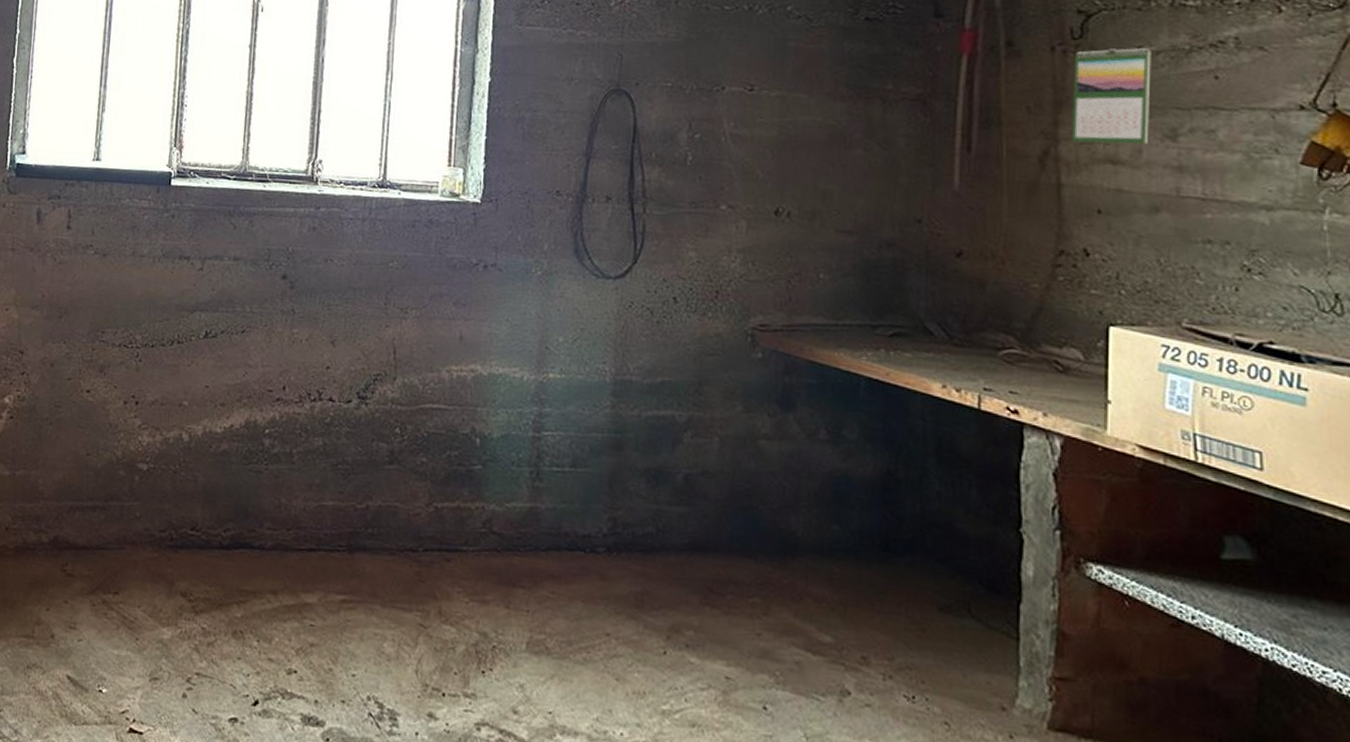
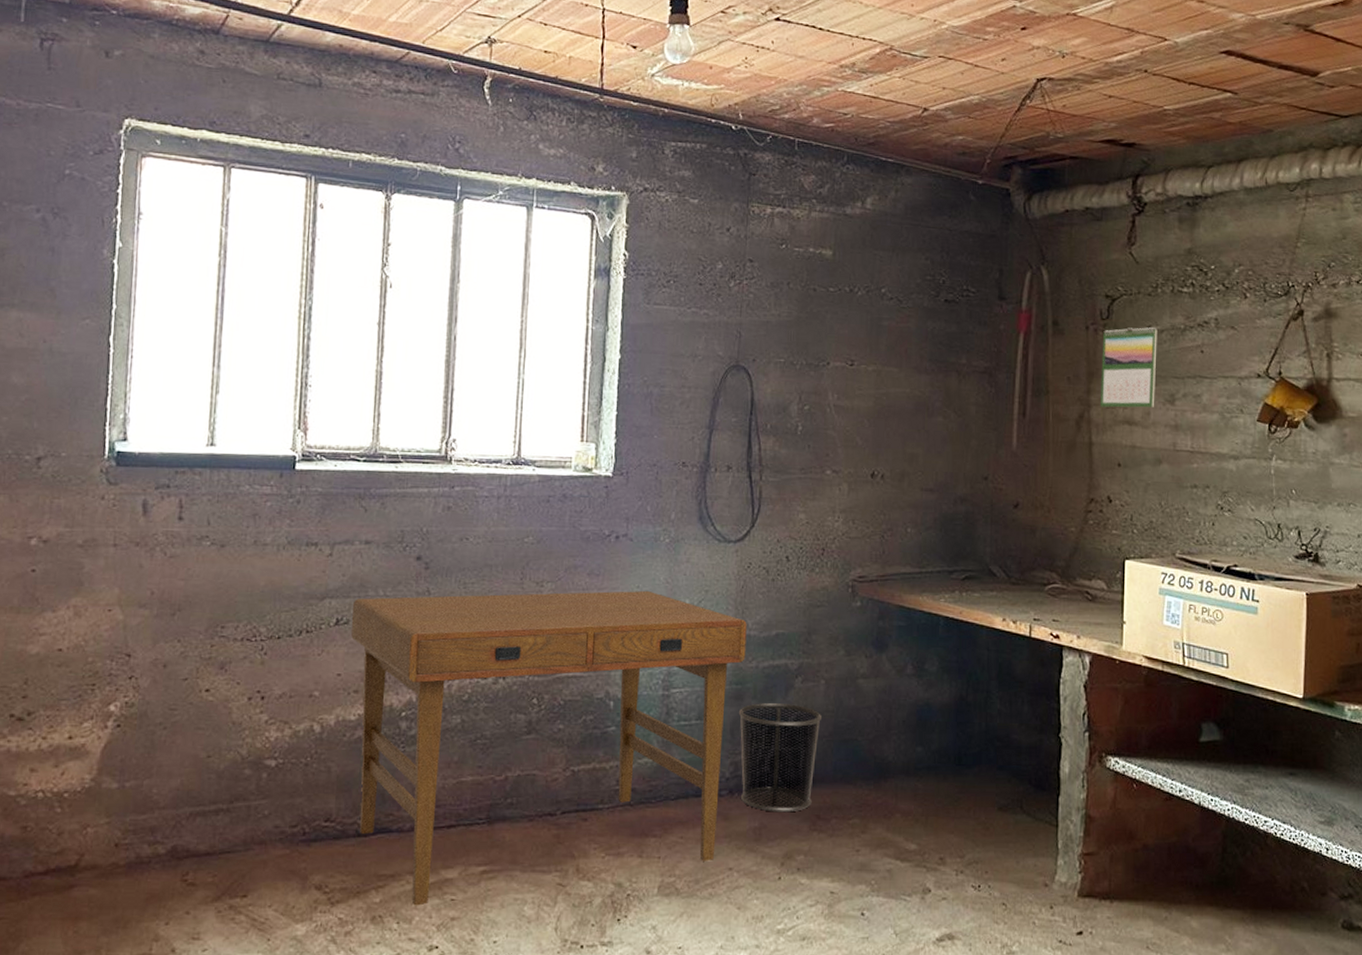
desk: none [219,313,628,627] -> present [351,590,747,906]
waste bin: none [617,455,716,581] -> present [738,703,823,813]

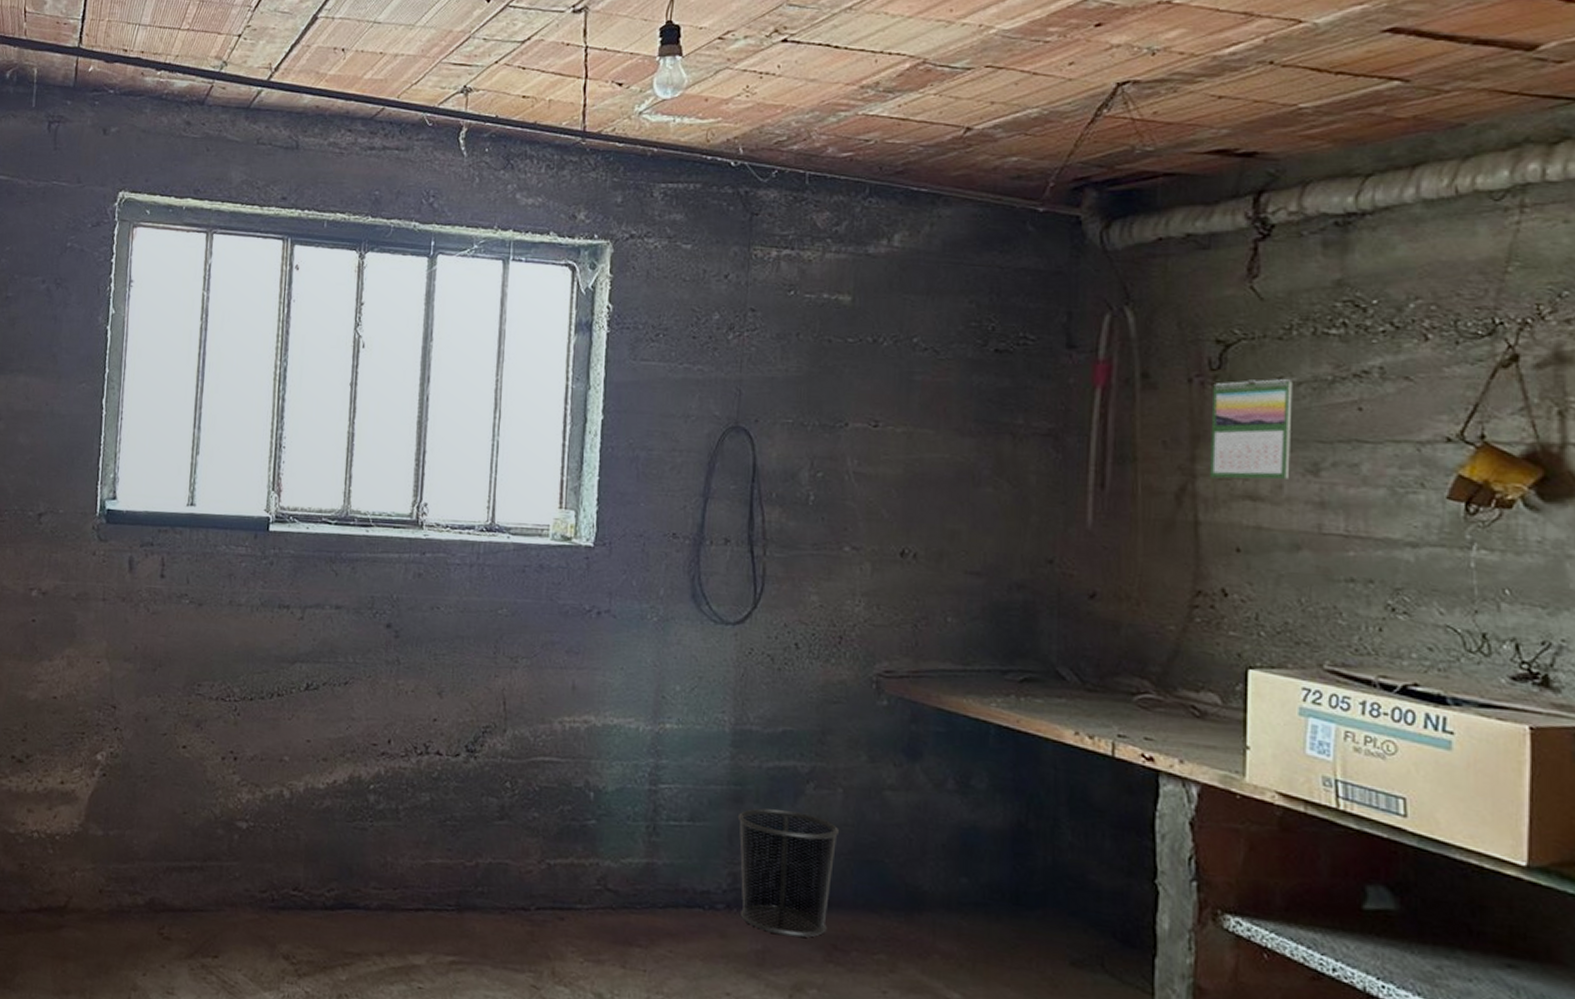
desk: present [351,590,747,906] -> none [321,664,748,990]

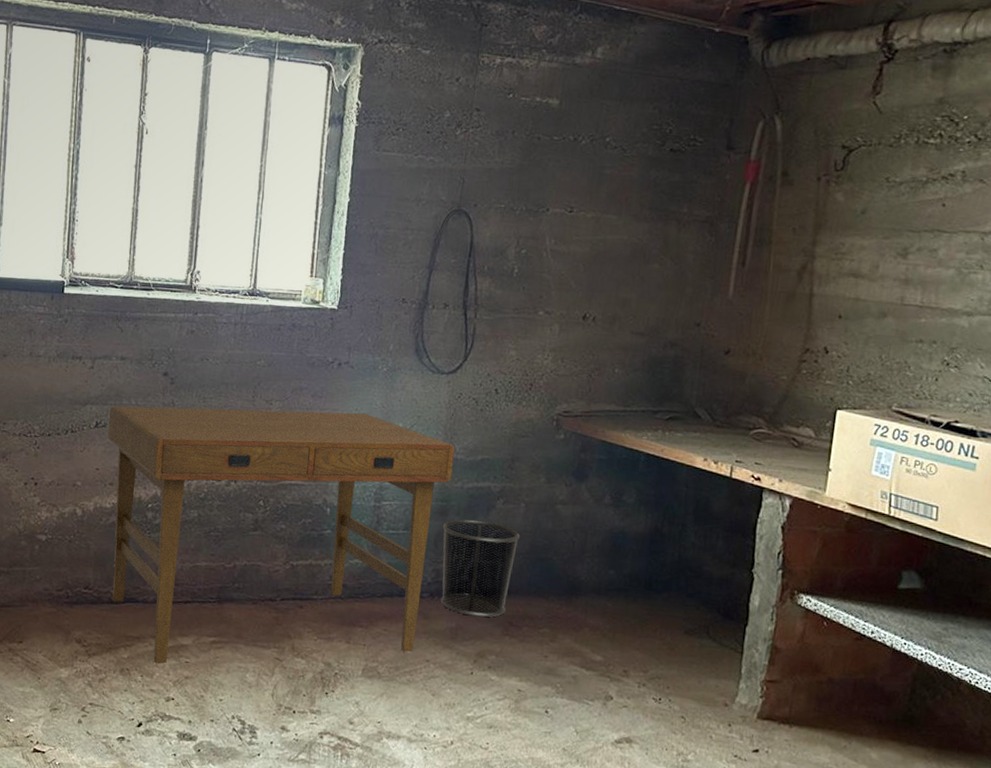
desk: none [321,664,748,990] -> present [108,405,455,664]
calendar: present [1210,378,1293,480] -> none [826,178,896,261]

